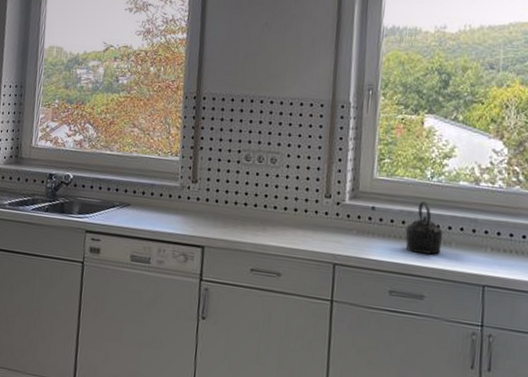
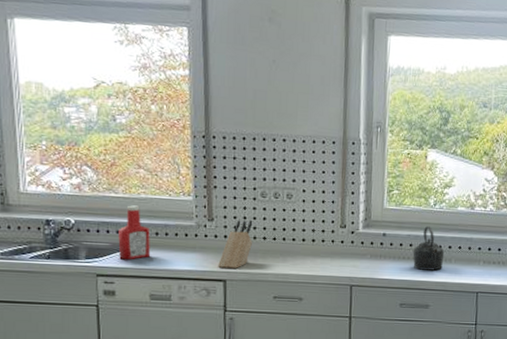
ketchup bottle: none [107,163,138,218] -> present [118,205,150,260]
knife block: none [198,183,235,235] -> present [218,219,253,268]

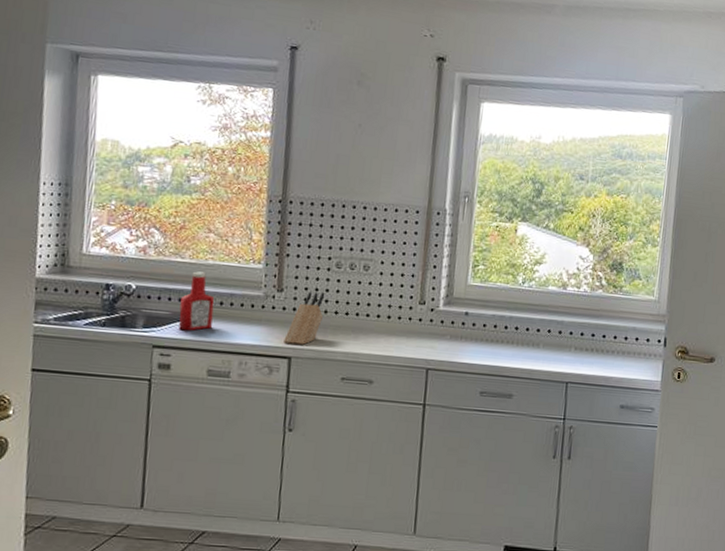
kettle: present [412,226,445,271] -> none [496,306,532,356]

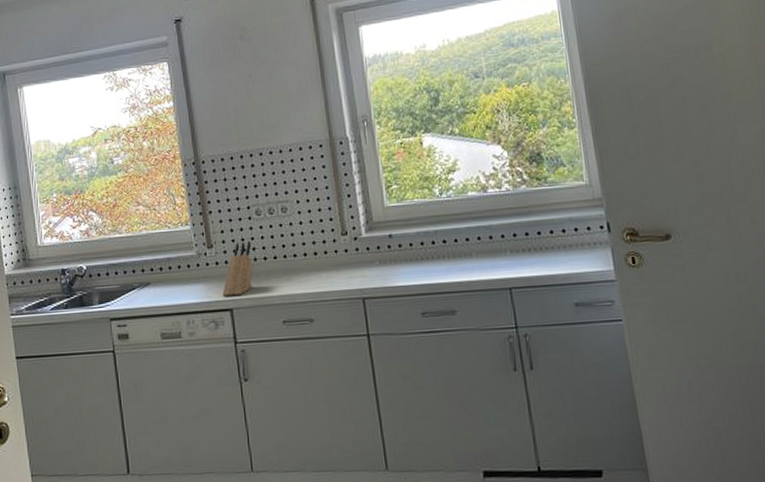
ketchup bottle: present [179,271,215,331] -> none [126,243,157,301]

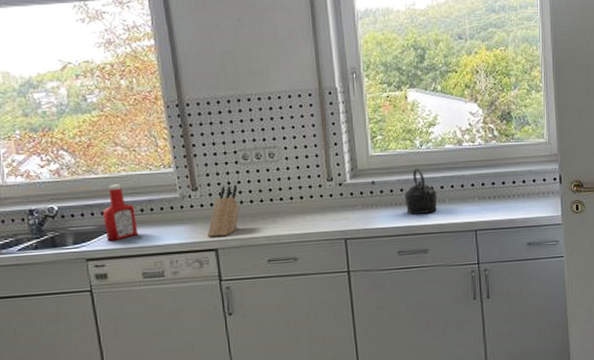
ketchup bottle: none [126,243,157,301] -> present [103,184,137,241]
kettle: none [425,219,463,271] -> present [404,168,437,215]

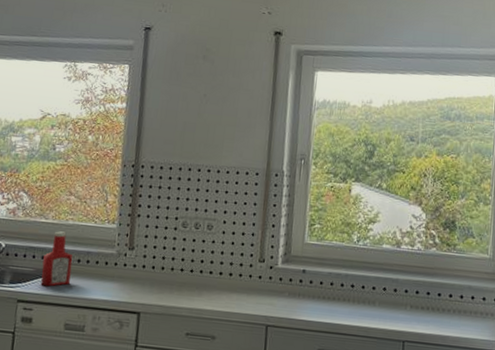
knife block: present [207,184,240,237] -> none [134,250,172,301]
kettle: present [404,168,437,215] -> none [333,264,368,314]

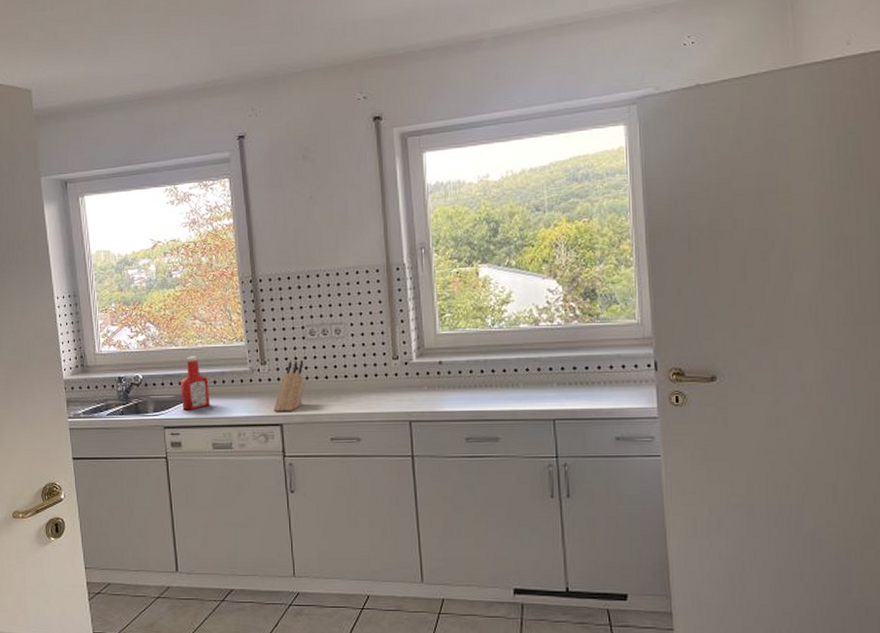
knife block: none [134,250,172,301] -> present [274,359,305,412]

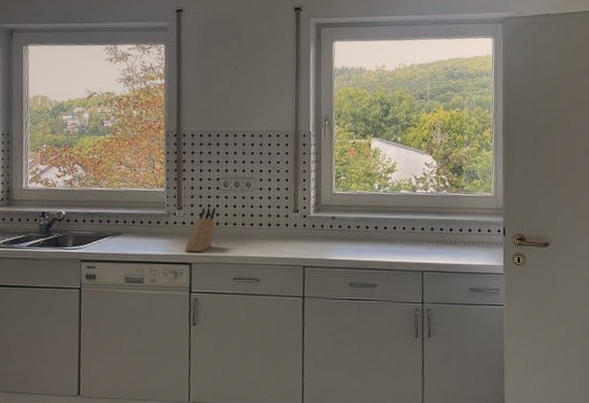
ketchup bottle: present [180,356,210,411] -> none [100,197,128,247]

